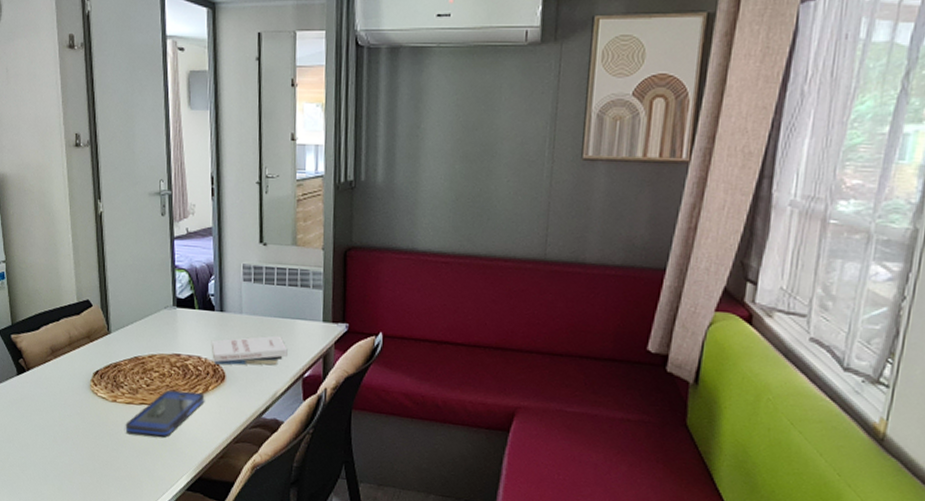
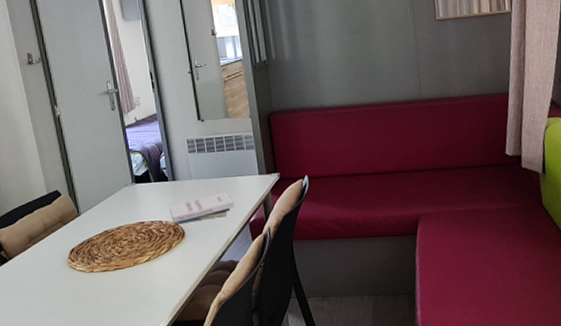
mobile phone: present [125,389,205,438] -> none [104,250,171,296]

